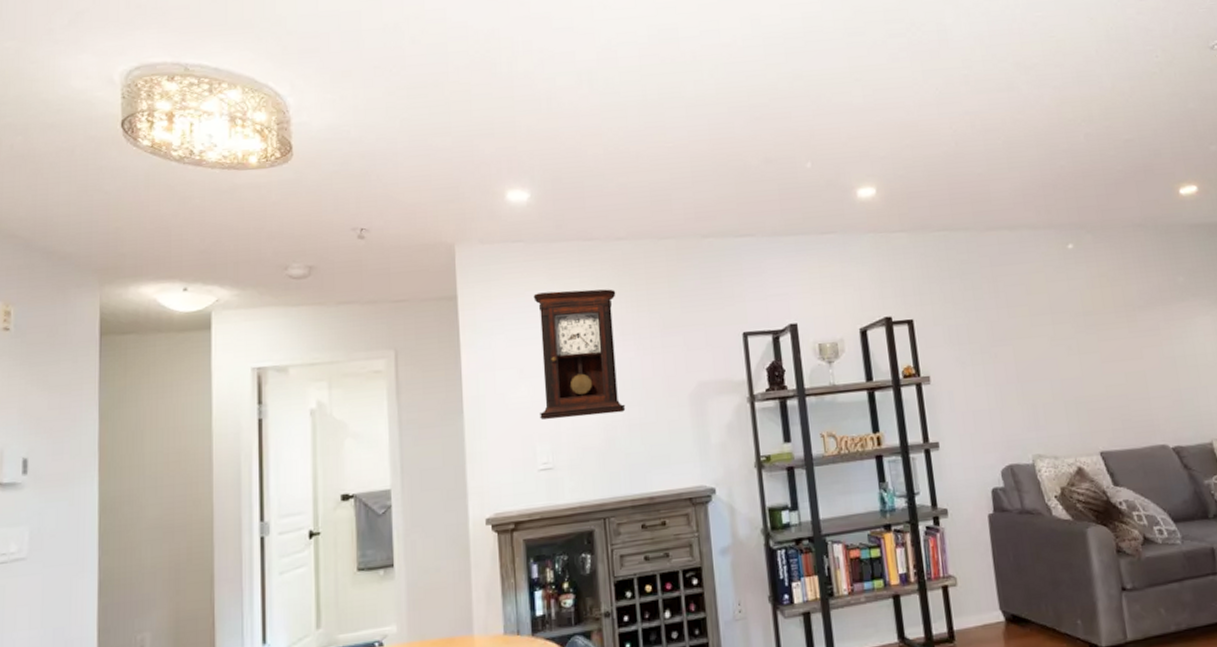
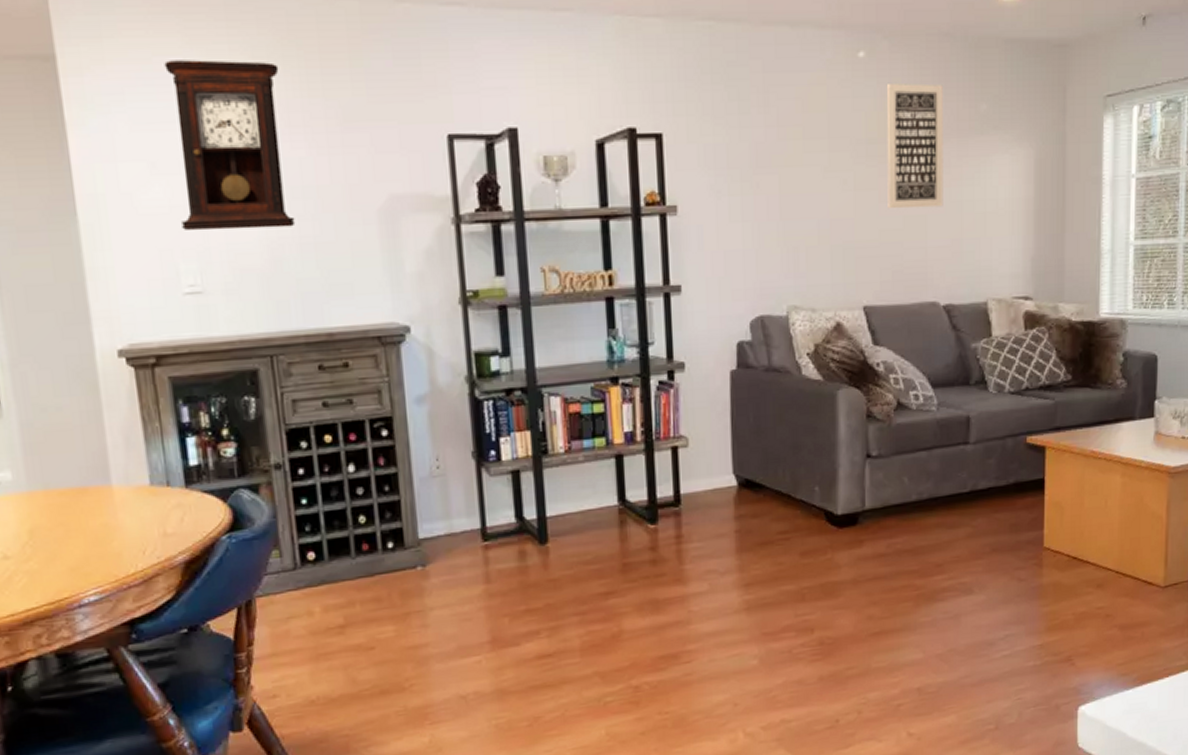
wall art: none [1095,264,1159,368] -> present [886,83,944,209]

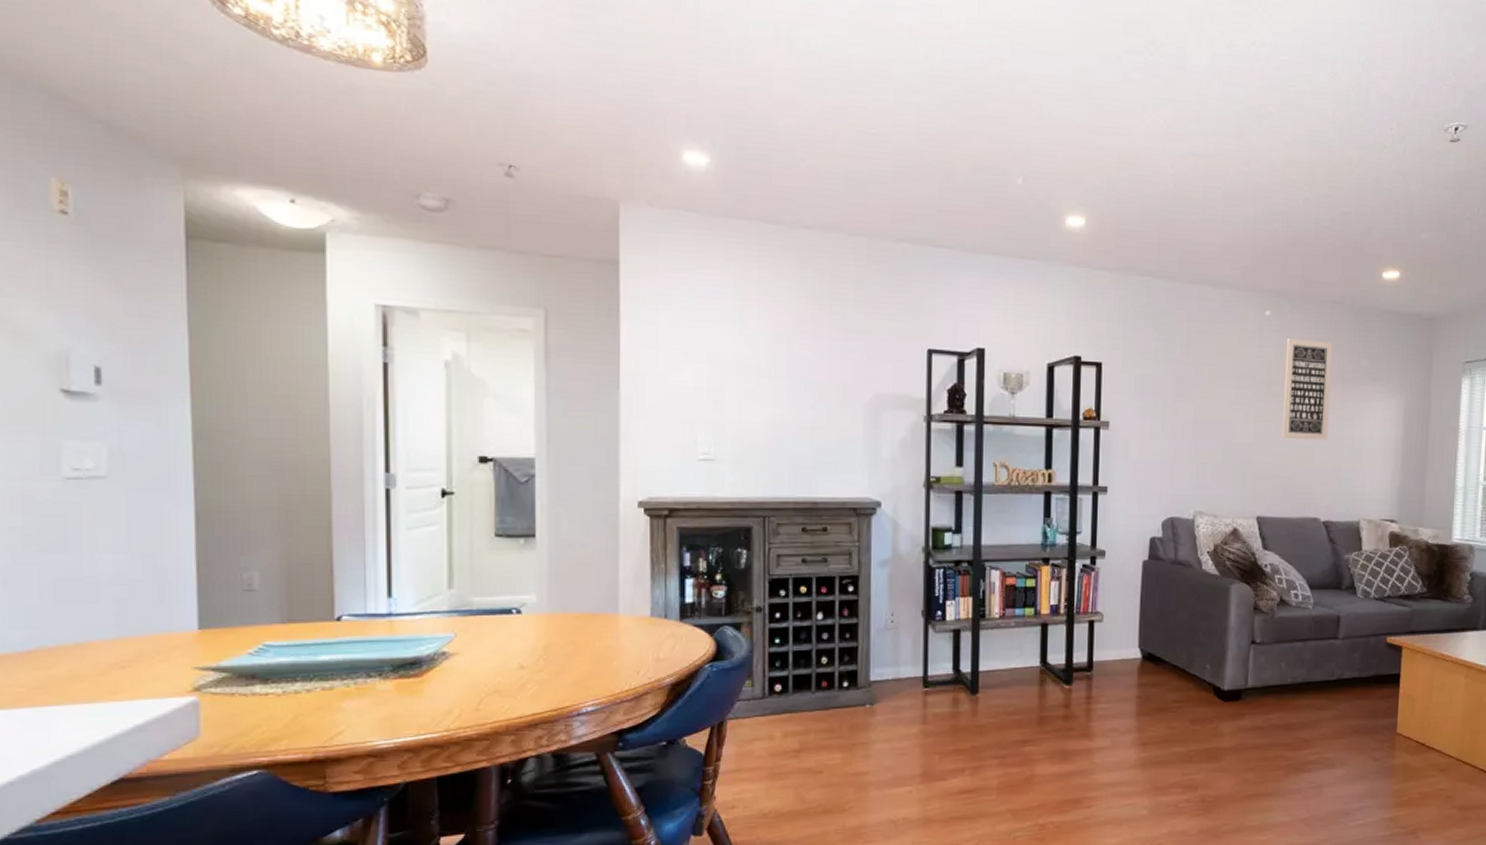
pendulum clock: present [164,60,296,231] -> none [704,272,797,413]

